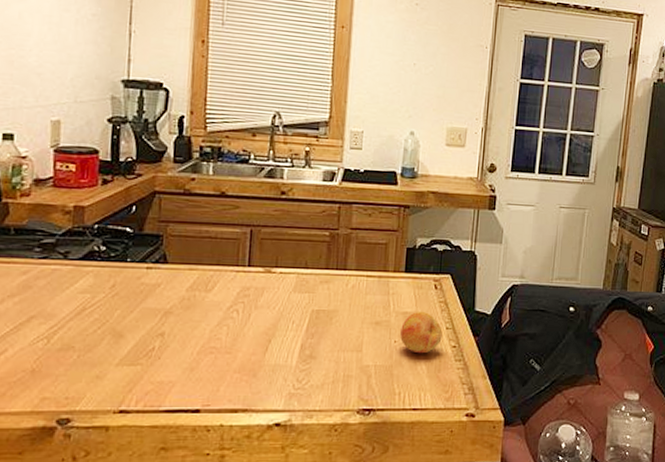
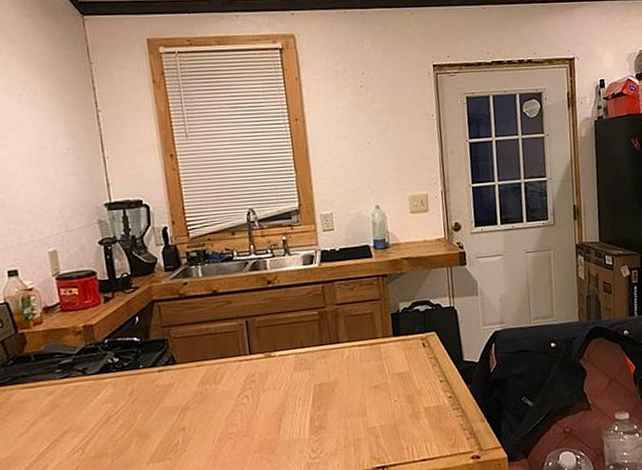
fruit: present [400,311,443,354] -> none [398,369,438,409]

